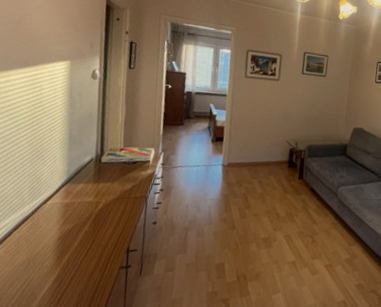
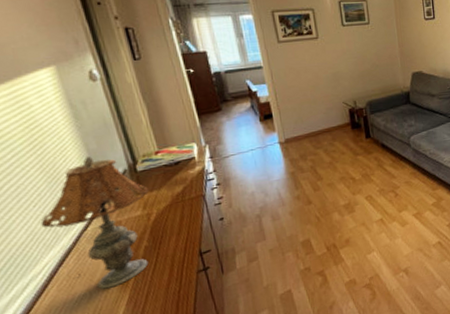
table lamp: none [14,139,113,262] -> present [40,154,149,290]

